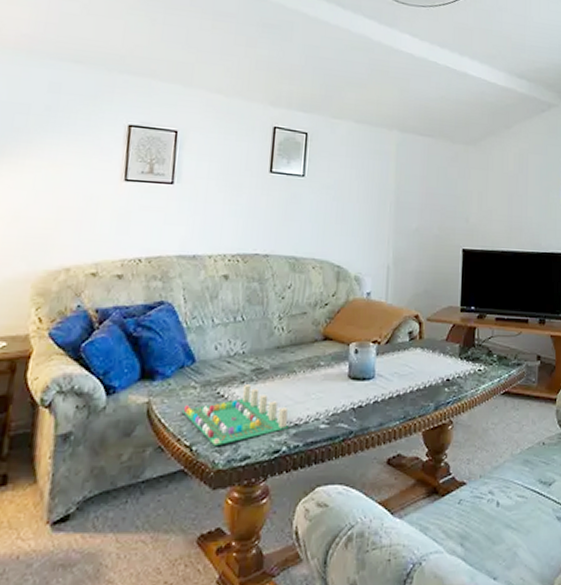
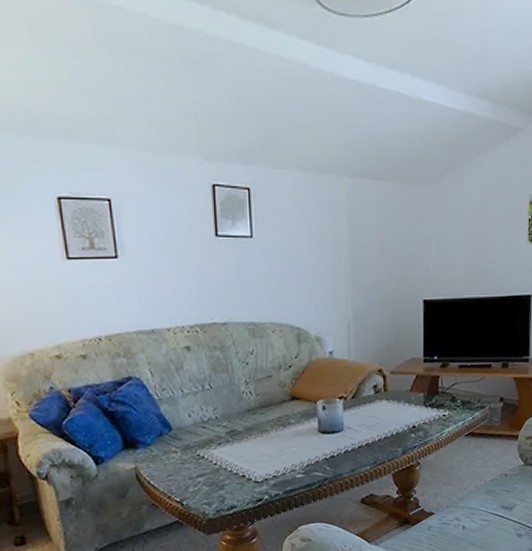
board game: present [183,385,289,446] -> none [168,445,269,499]

